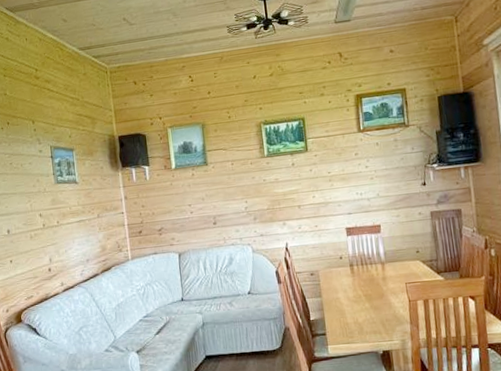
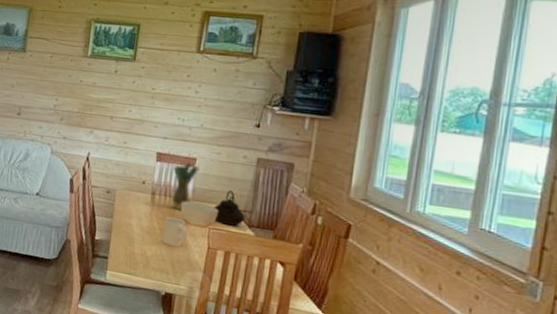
vase: none [363,229,386,274] -> present [171,162,200,210]
cup: none [366,281,389,309] -> present [162,216,187,248]
bowl: none [376,263,411,285] -> present [180,201,219,228]
teapot: none [405,245,433,278] -> present [214,190,245,227]

